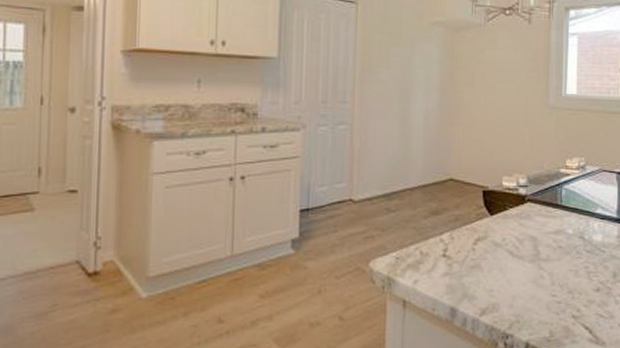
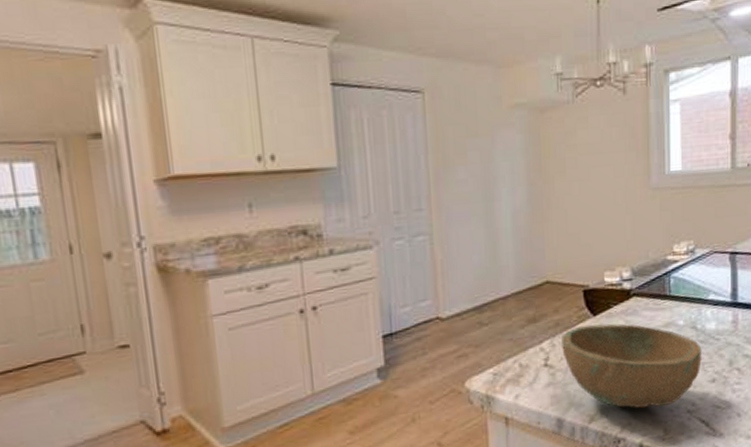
bowl: none [460,223,588,308] -> present [561,323,702,409]

